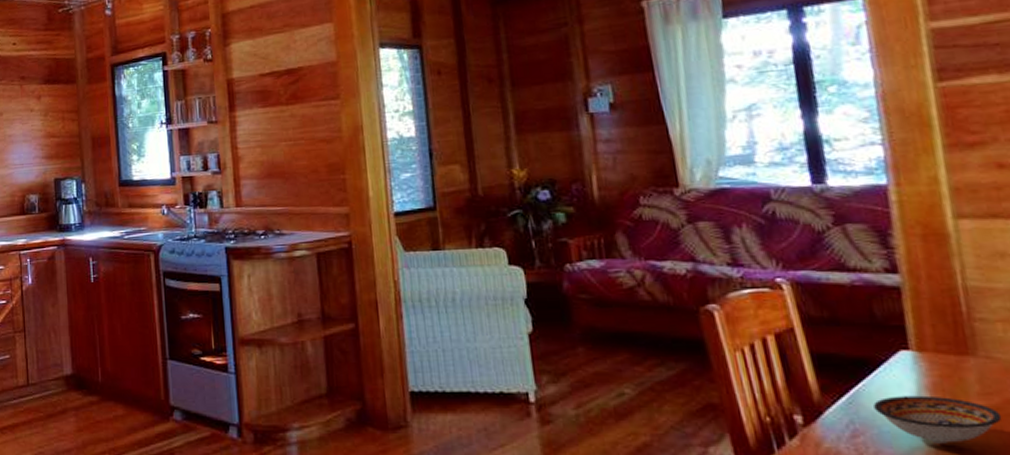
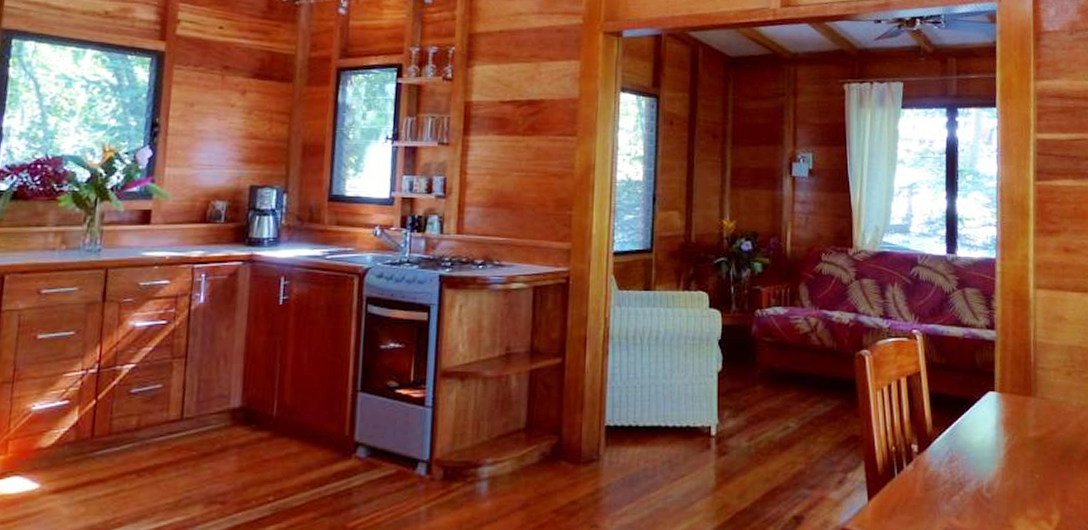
bowl: present [873,395,1002,445] -> none [967,428,1046,467]

